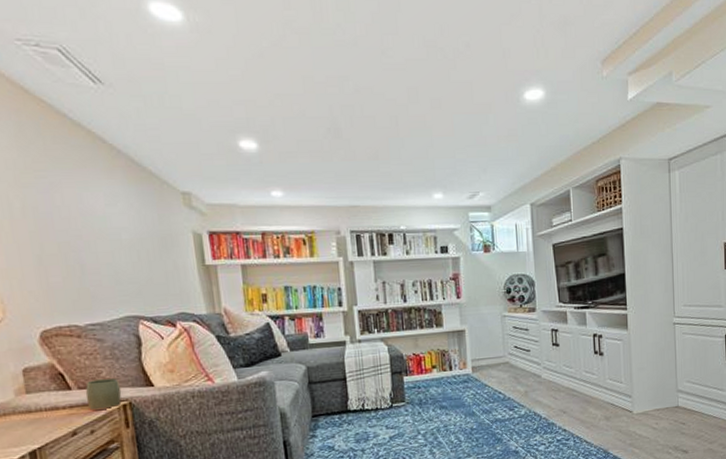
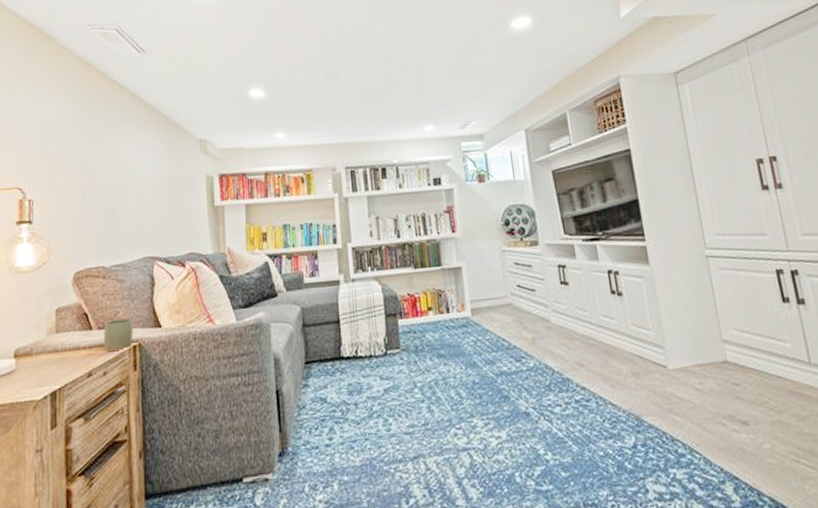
books: none [417,305,447,332] -> present [411,240,442,270]

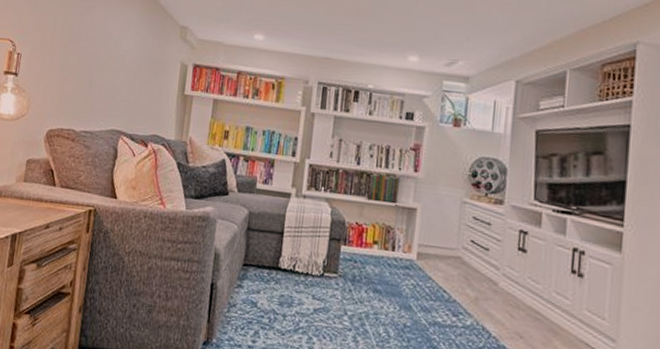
mug: present [103,319,134,352] -> none [63,181,92,211]

